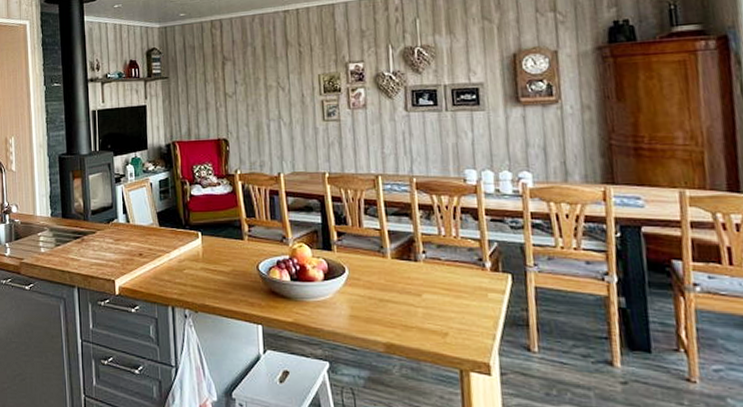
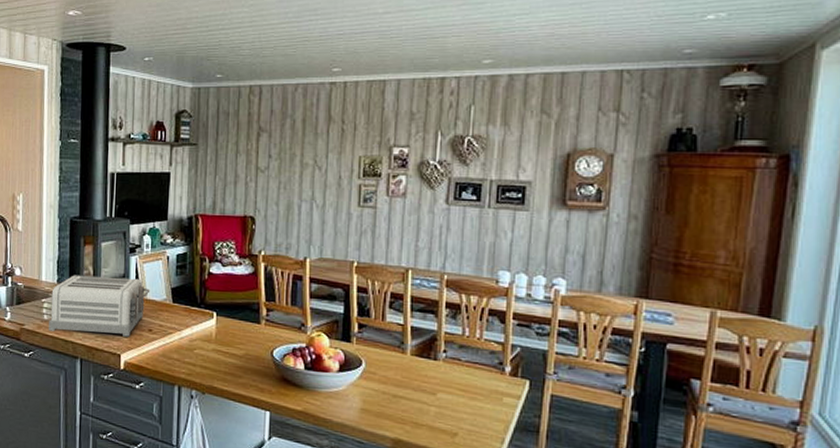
toaster: none [46,206,138,263] -> present [49,275,150,337]

